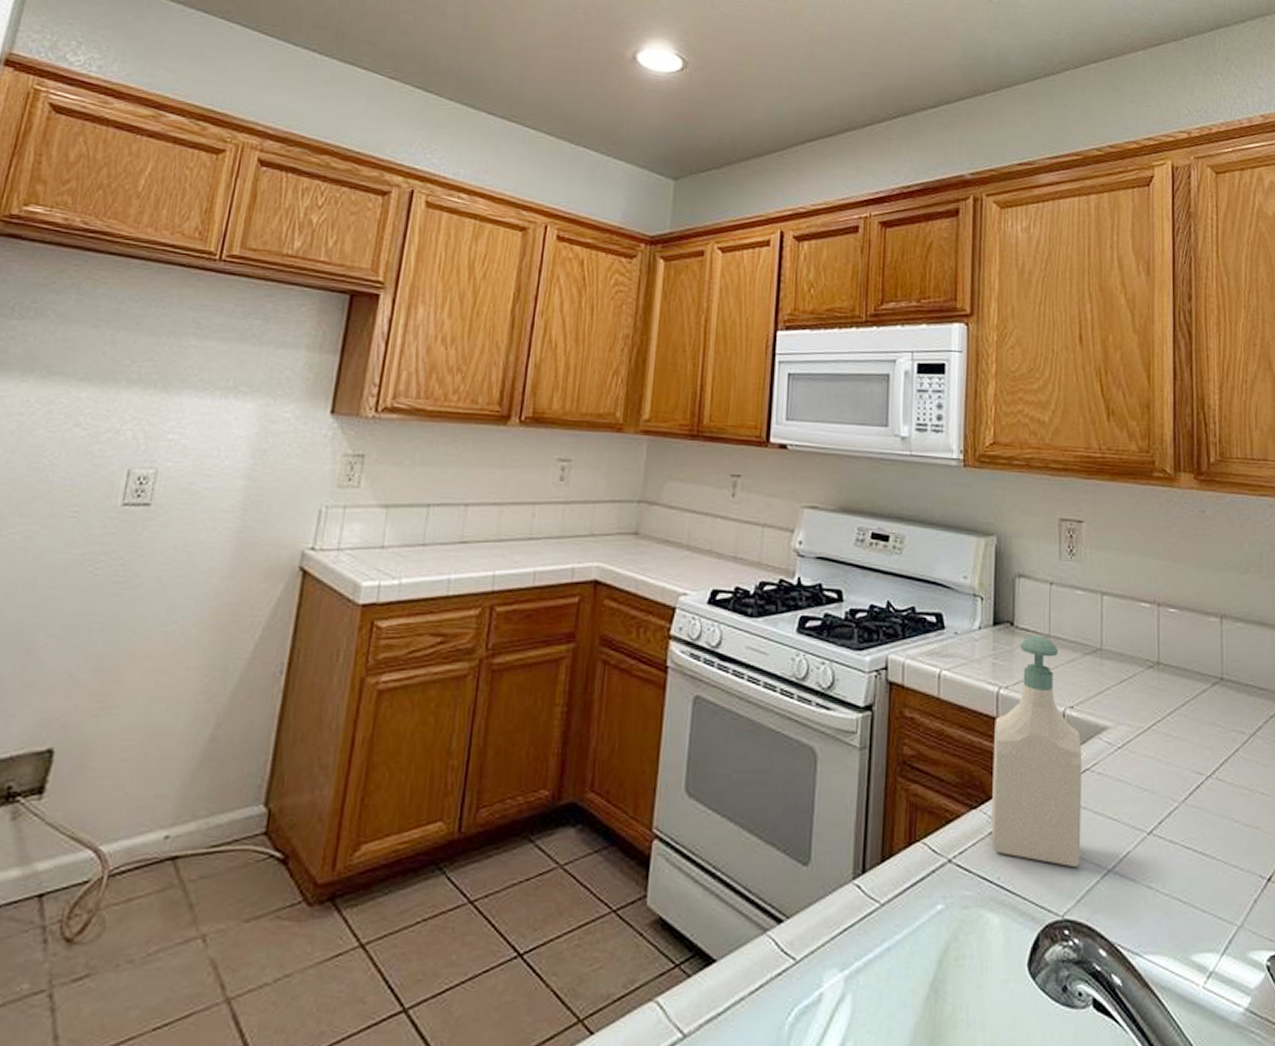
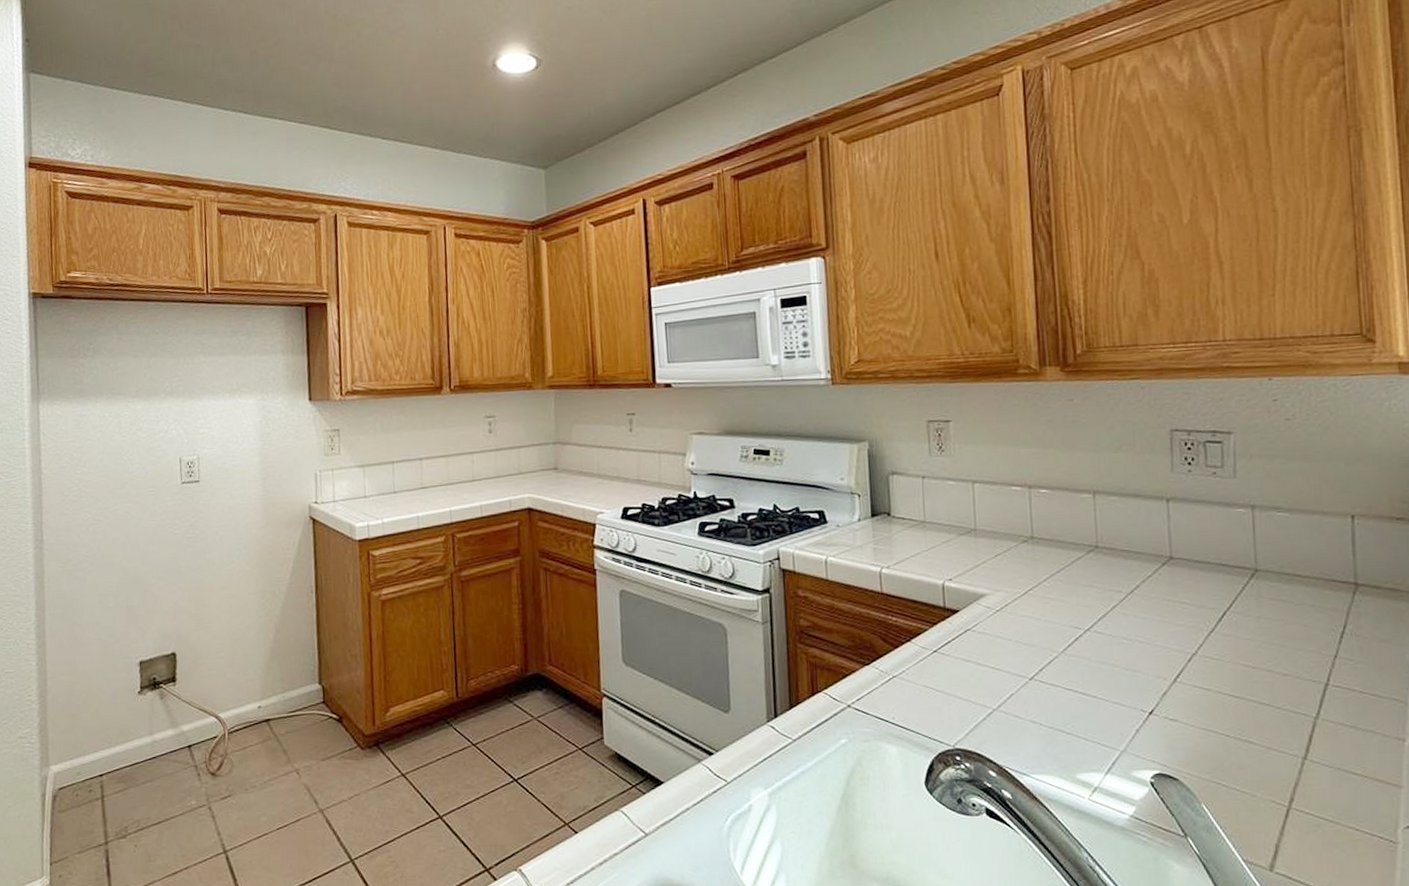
soap bottle: present [991,635,1082,866] -> none [879,522,967,707]

